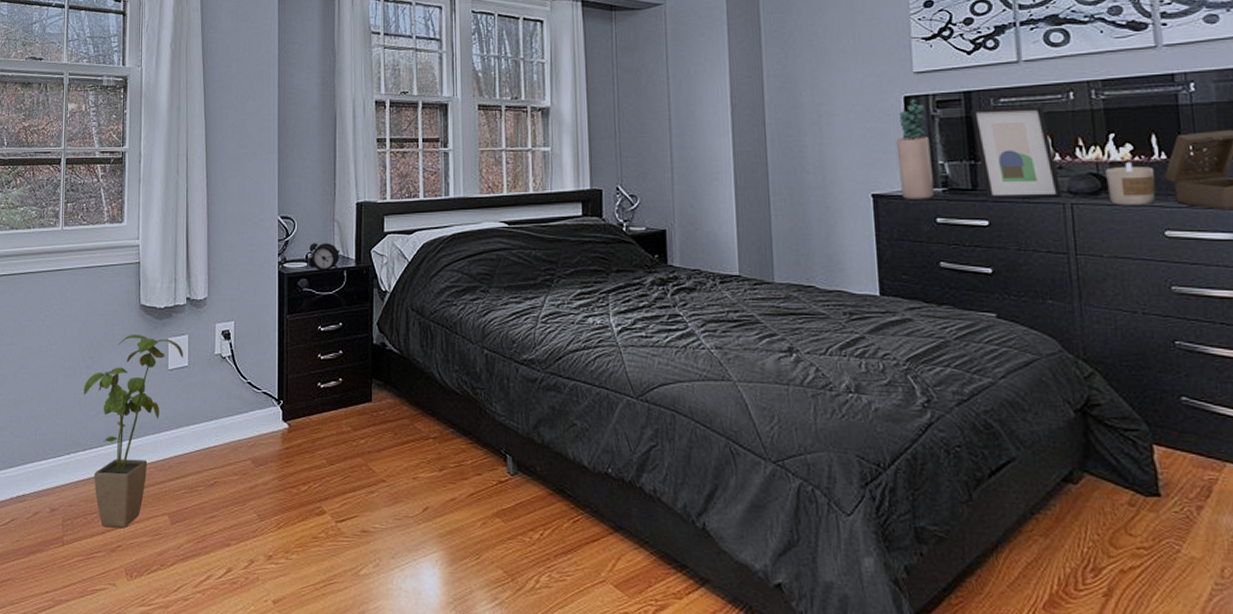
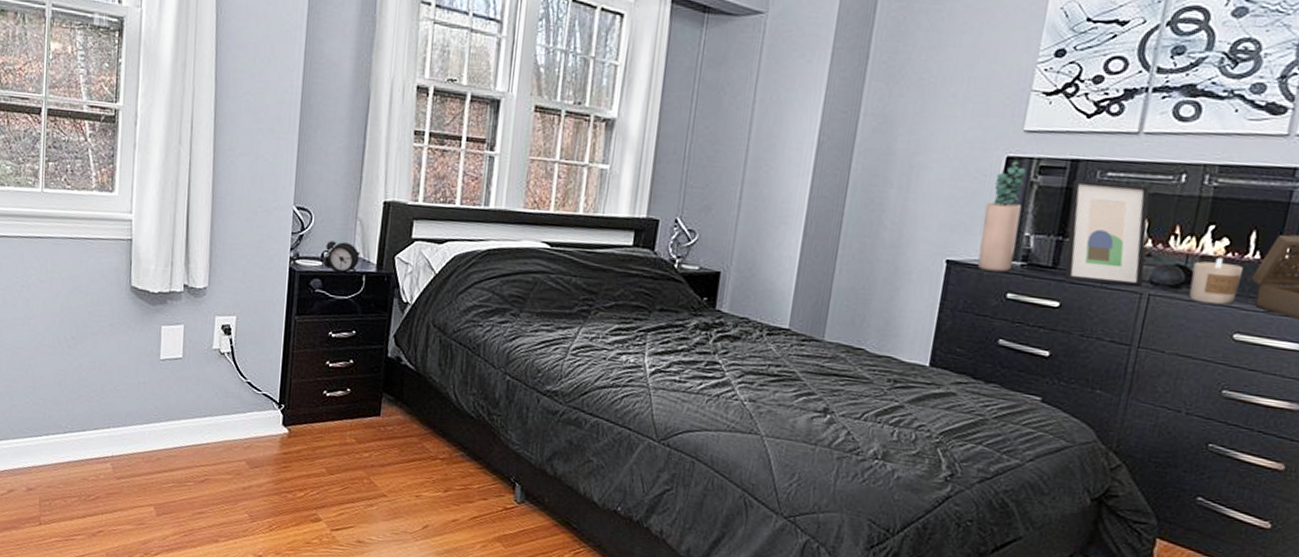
house plant: present [83,335,183,528] -> none [64,317,178,514]

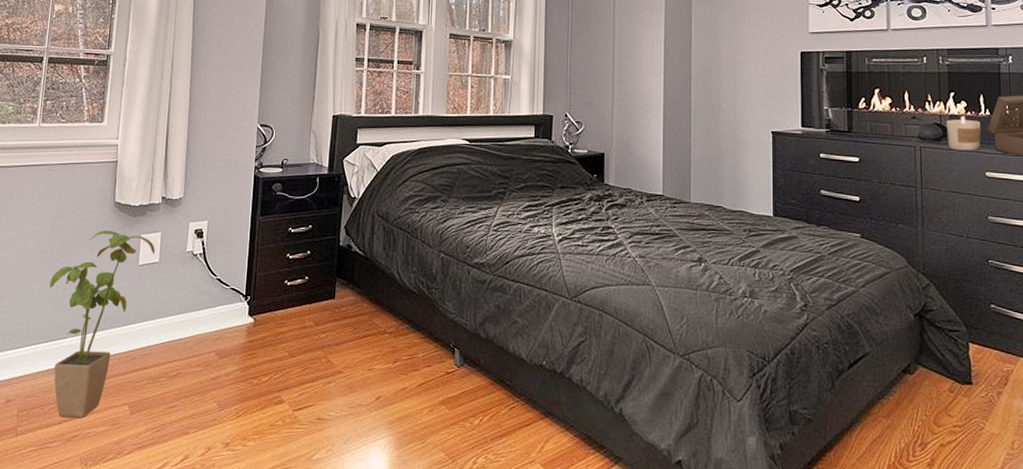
house plant: none [64,317,178,514] -> present [49,230,155,418]
alarm clock: present [322,241,360,273] -> none [282,150,314,177]
vase: present [977,158,1027,273] -> none [792,52,819,139]
picture frame: present [1065,180,1150,287] -> none [850,65,915,143]

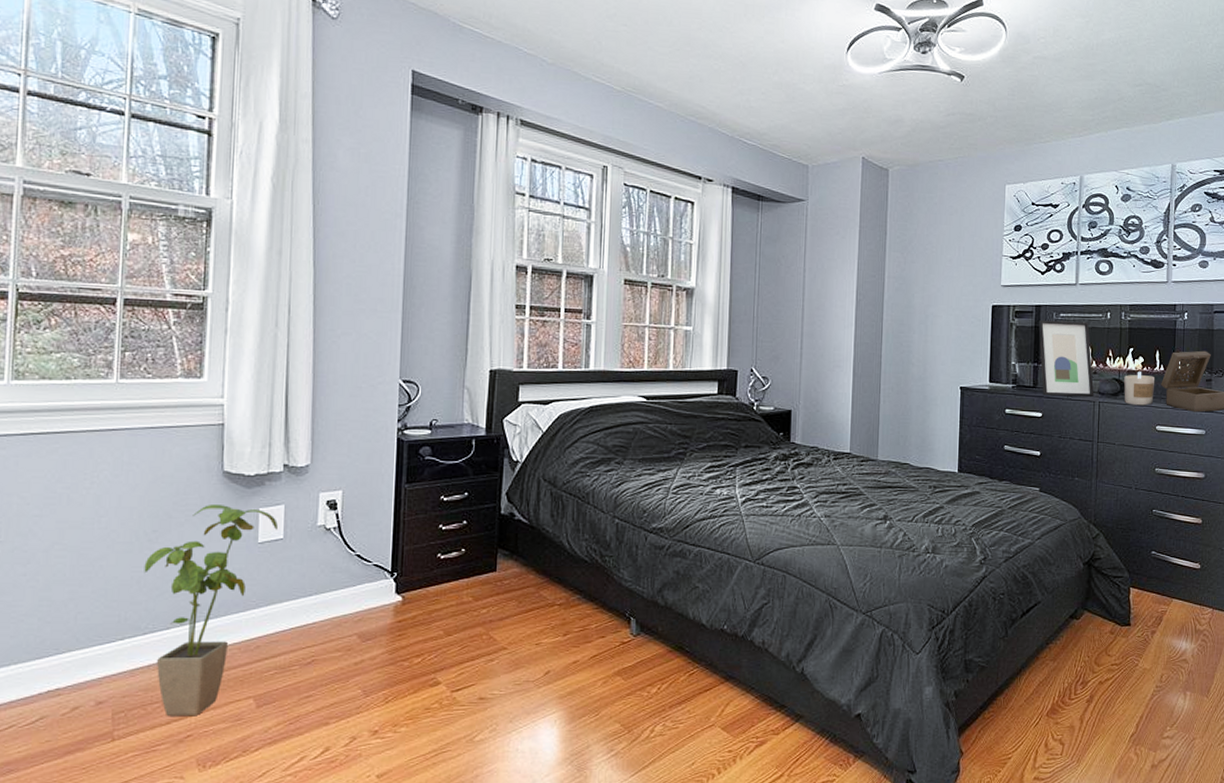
picture frame: none [850,65,915,143] -> present [1038,320,1094,398]

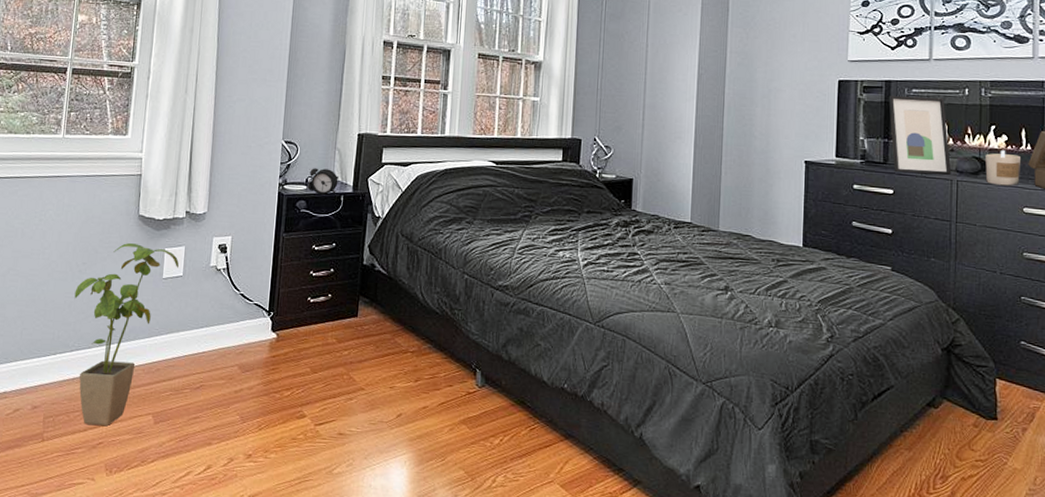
alarm clock: none [431,410,469,439] -> present [306,168,339,195]

